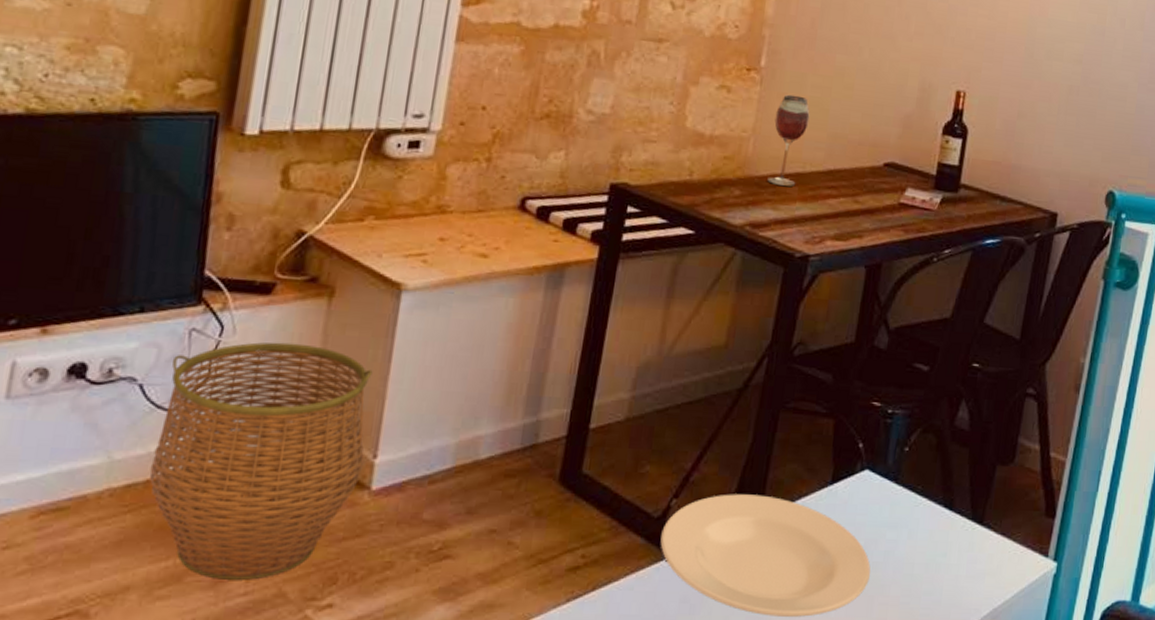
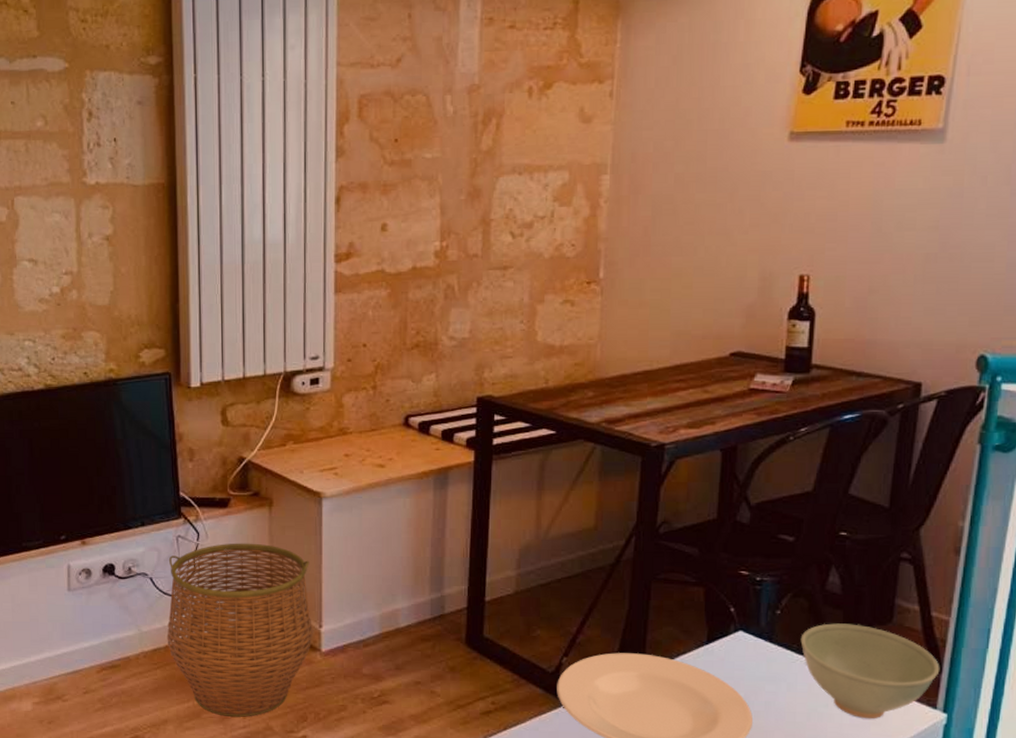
wineglass: present [767,94,810,186] -> none [617,300,652,383]
bowl: none [925,462,1054,569] -> present [800,623,940,718]

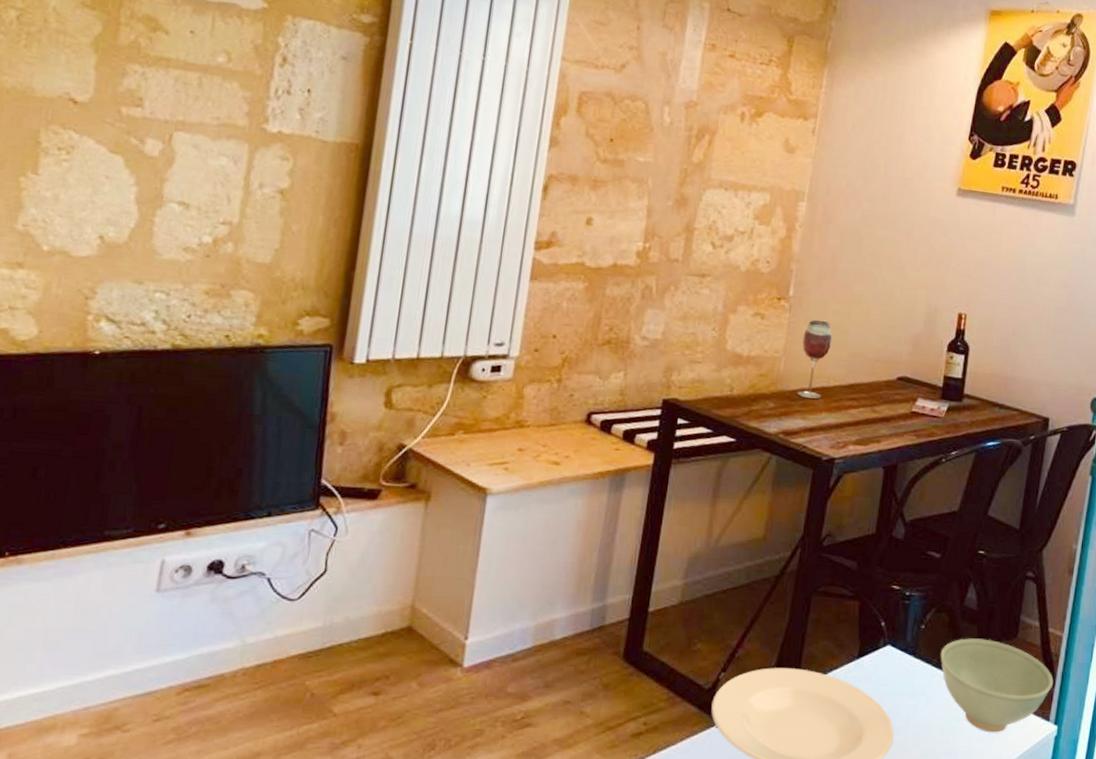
basket: present [167,543,314,717] -> none [276,540,464,746]
wineglass: none [617,300,652,383] -> present [797,319,833,399]

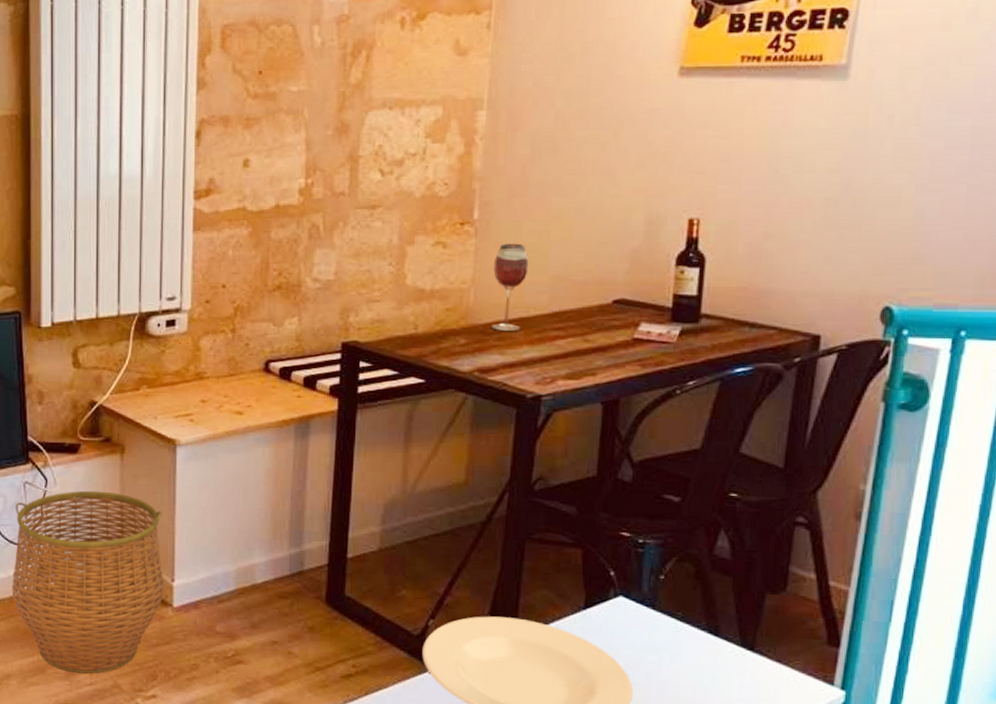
basket: none [276,540,464,746] -> present [11,490,165,674]
bowl: present [940,638,1054,732] -> none [685,590,838,694]

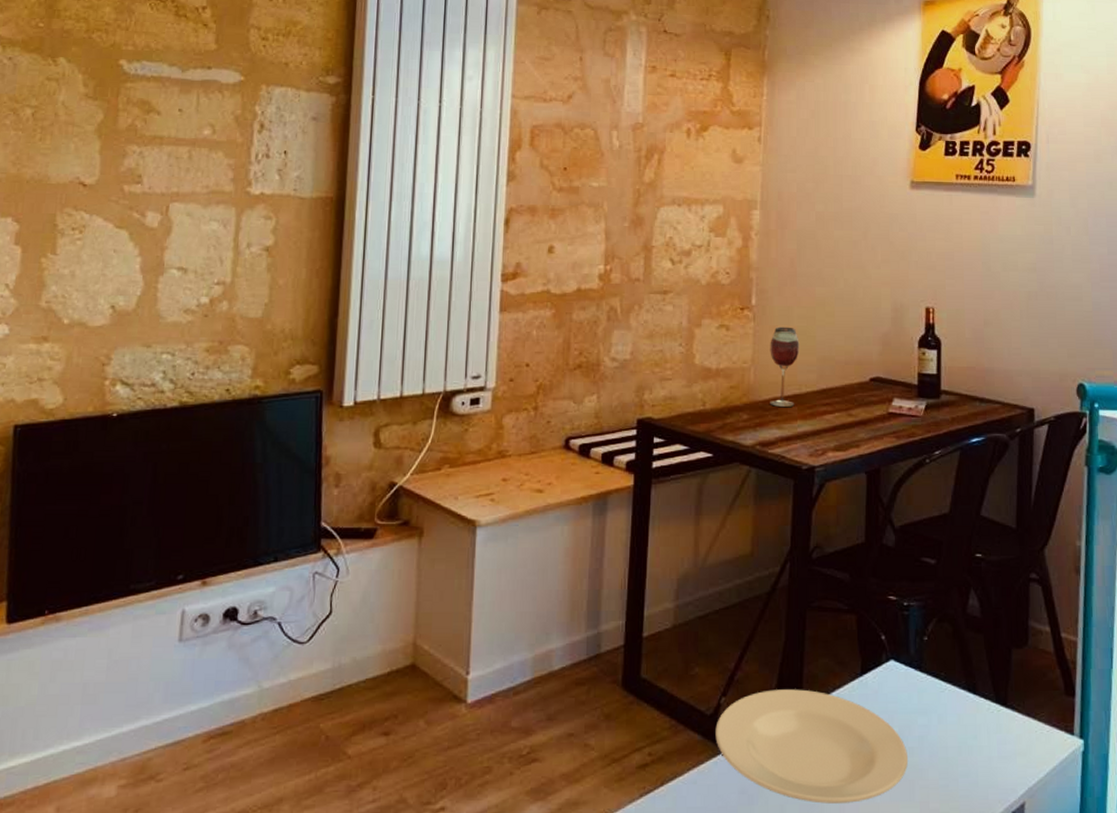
basket: present [11,490,165,674] -> none [291,579,460,789]

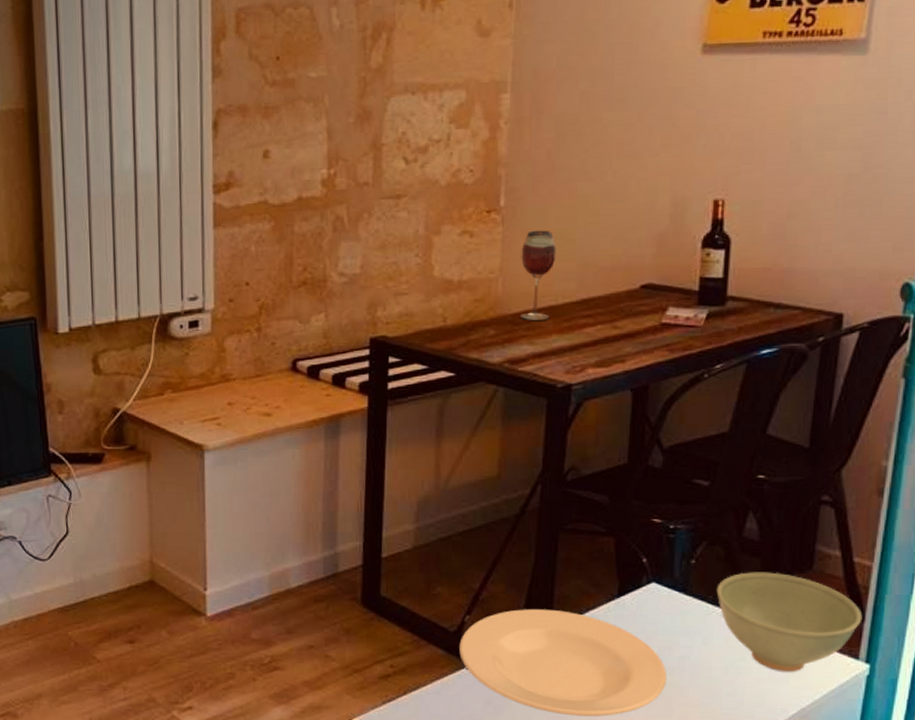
bowl: none [947,648,1074,749] -> present [716,572,863,671]

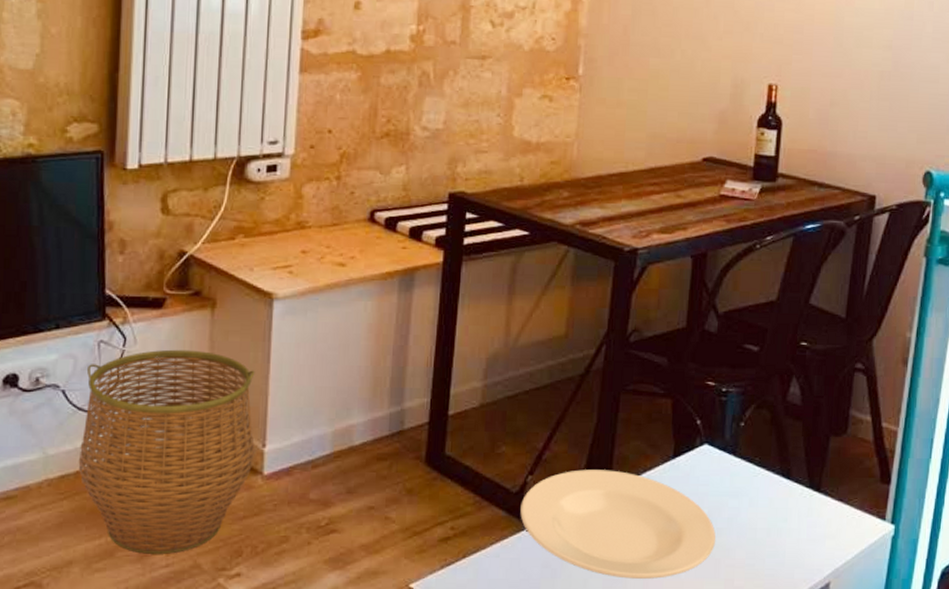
basket: none [38,501,198,689] -> present [78,349,256,554]
wineglass: present [520,230,557,320] -> none [593,99,629,185]
bowl: present [716,572,863,671] -> none [762,435,889,532]

